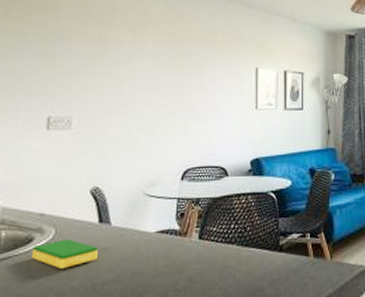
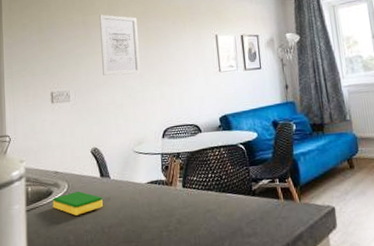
wall art: none [117,31,166,104] -> present [99,14,141,76]

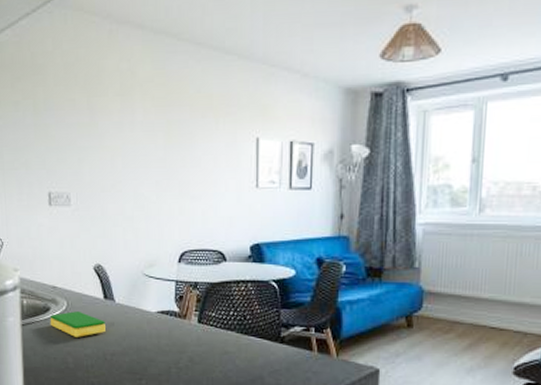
wall art: present [99,14,141,76] -> none [109,97,157,181]

